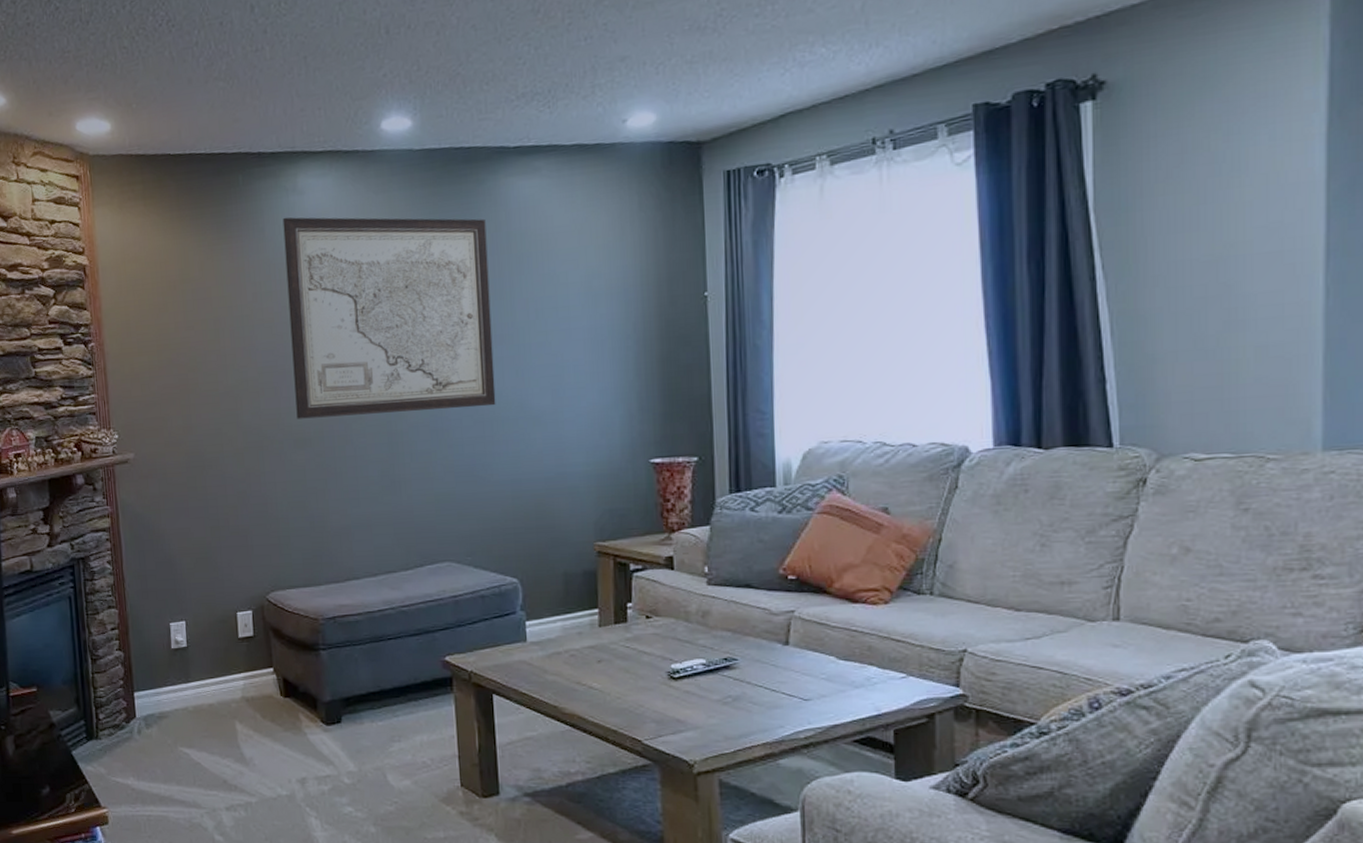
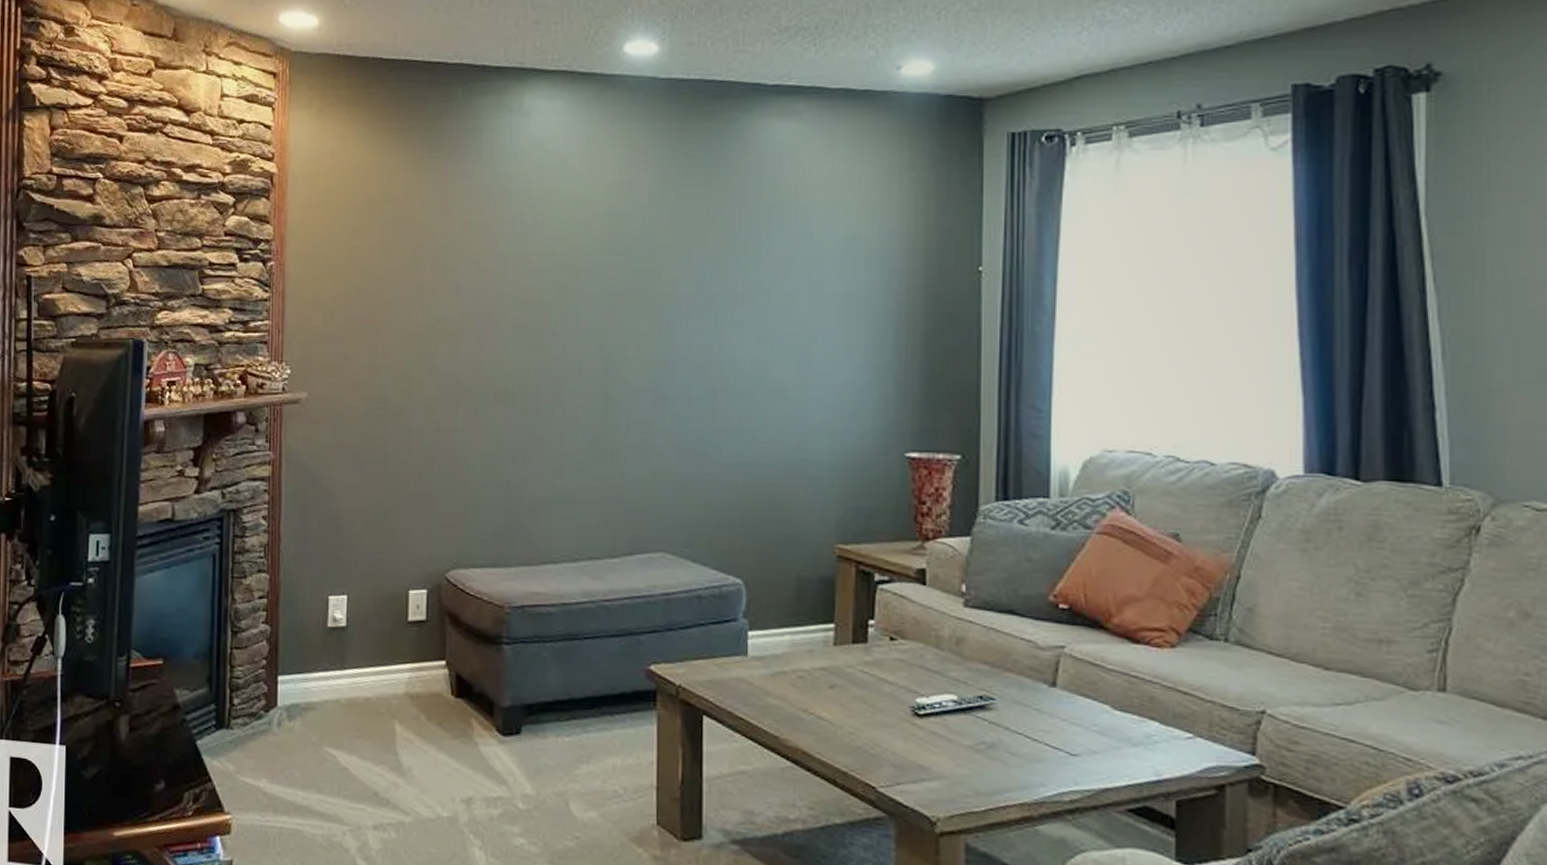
wall art: present [282,217,496,419] -> none [500,140,734,375]

